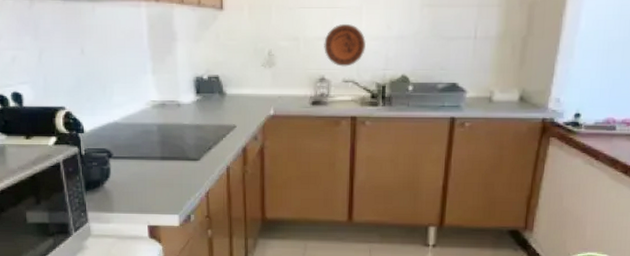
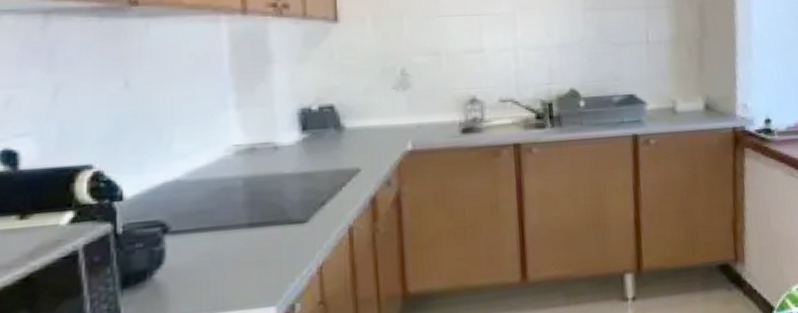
decorative plate: present [324,23,367,67] -> none [472,32,525,84]

